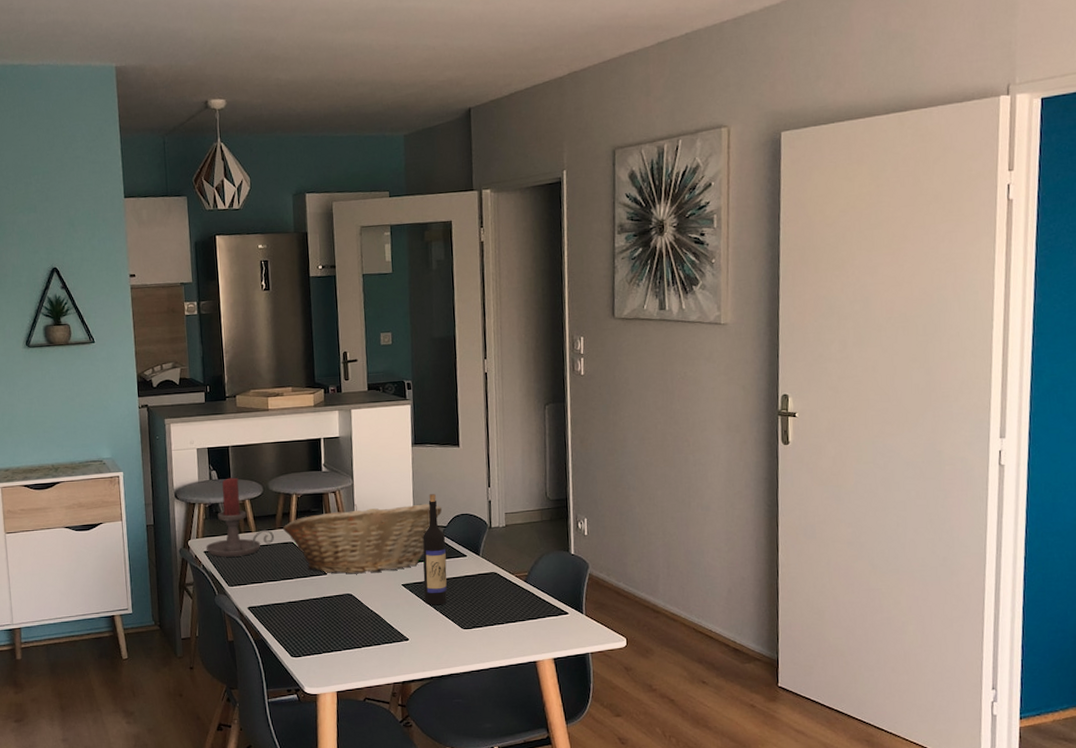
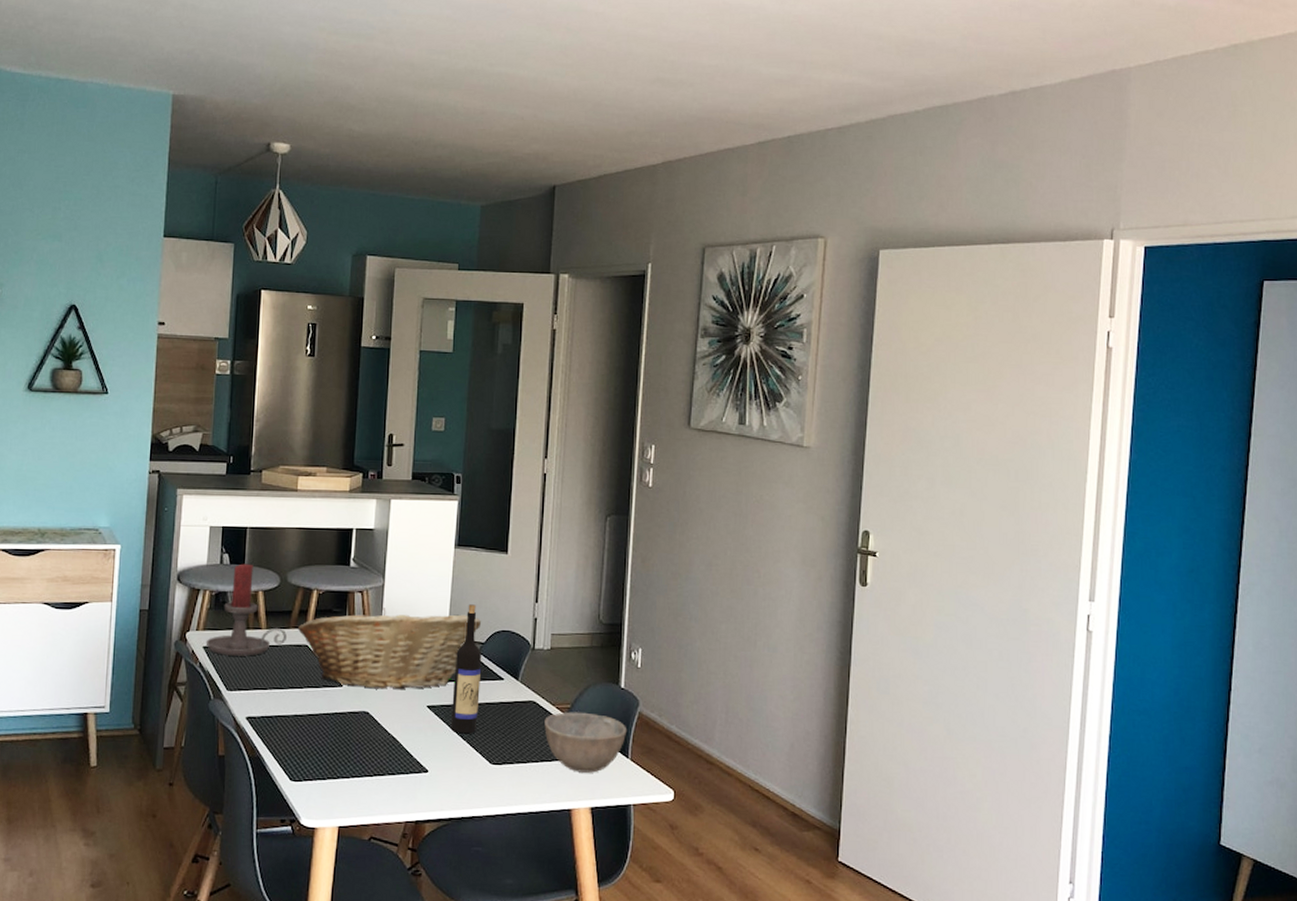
bowl: none [506,578,580,630] -> present [544,711,627,773]

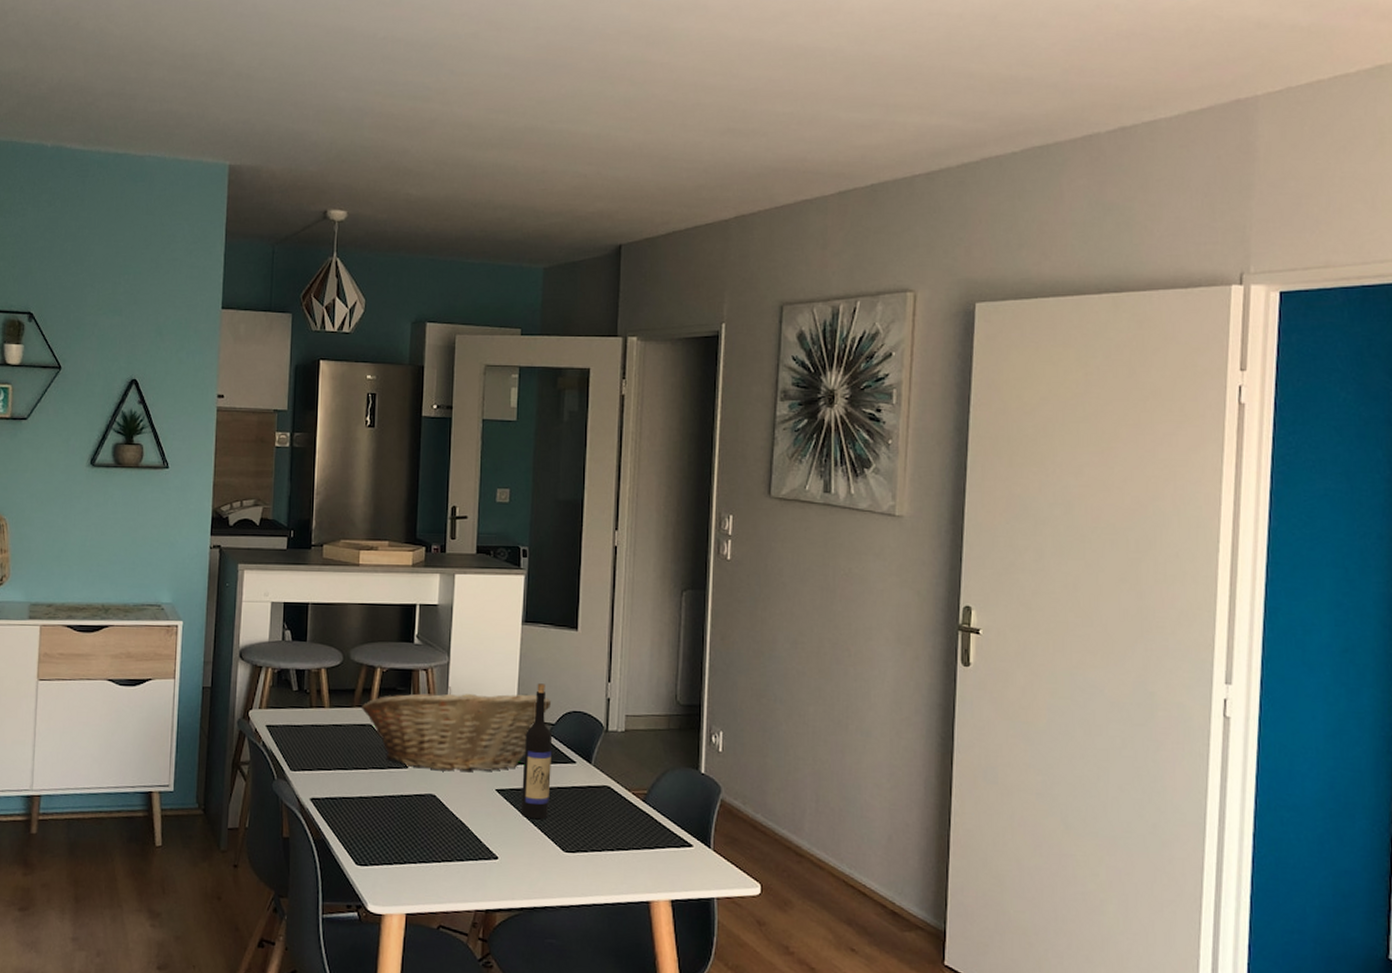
candle holder: present [206,563,287,656] -> none [268,640,350,736]
bowl: present [544,711,627,773] -> none [620,797,709,863]

